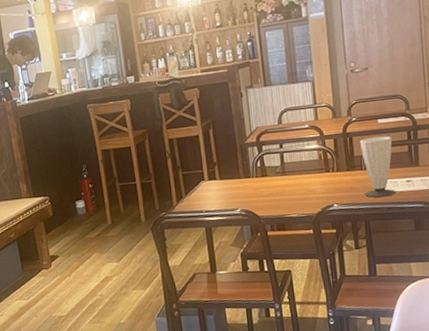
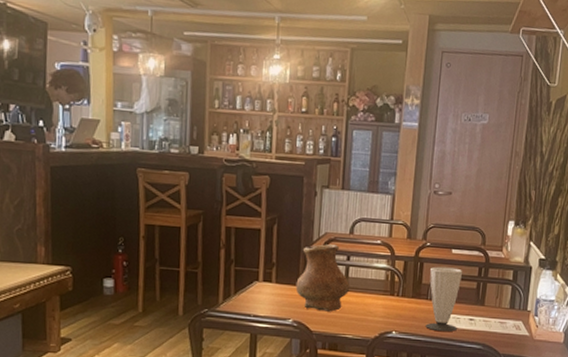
vase: none [237,136,288,198] -> present [296,244,350,312]

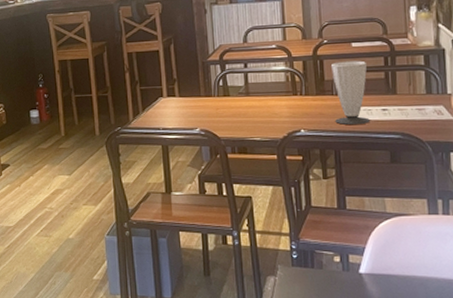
vase: present [296,244,350,312] -> none [198,55,252,118]

